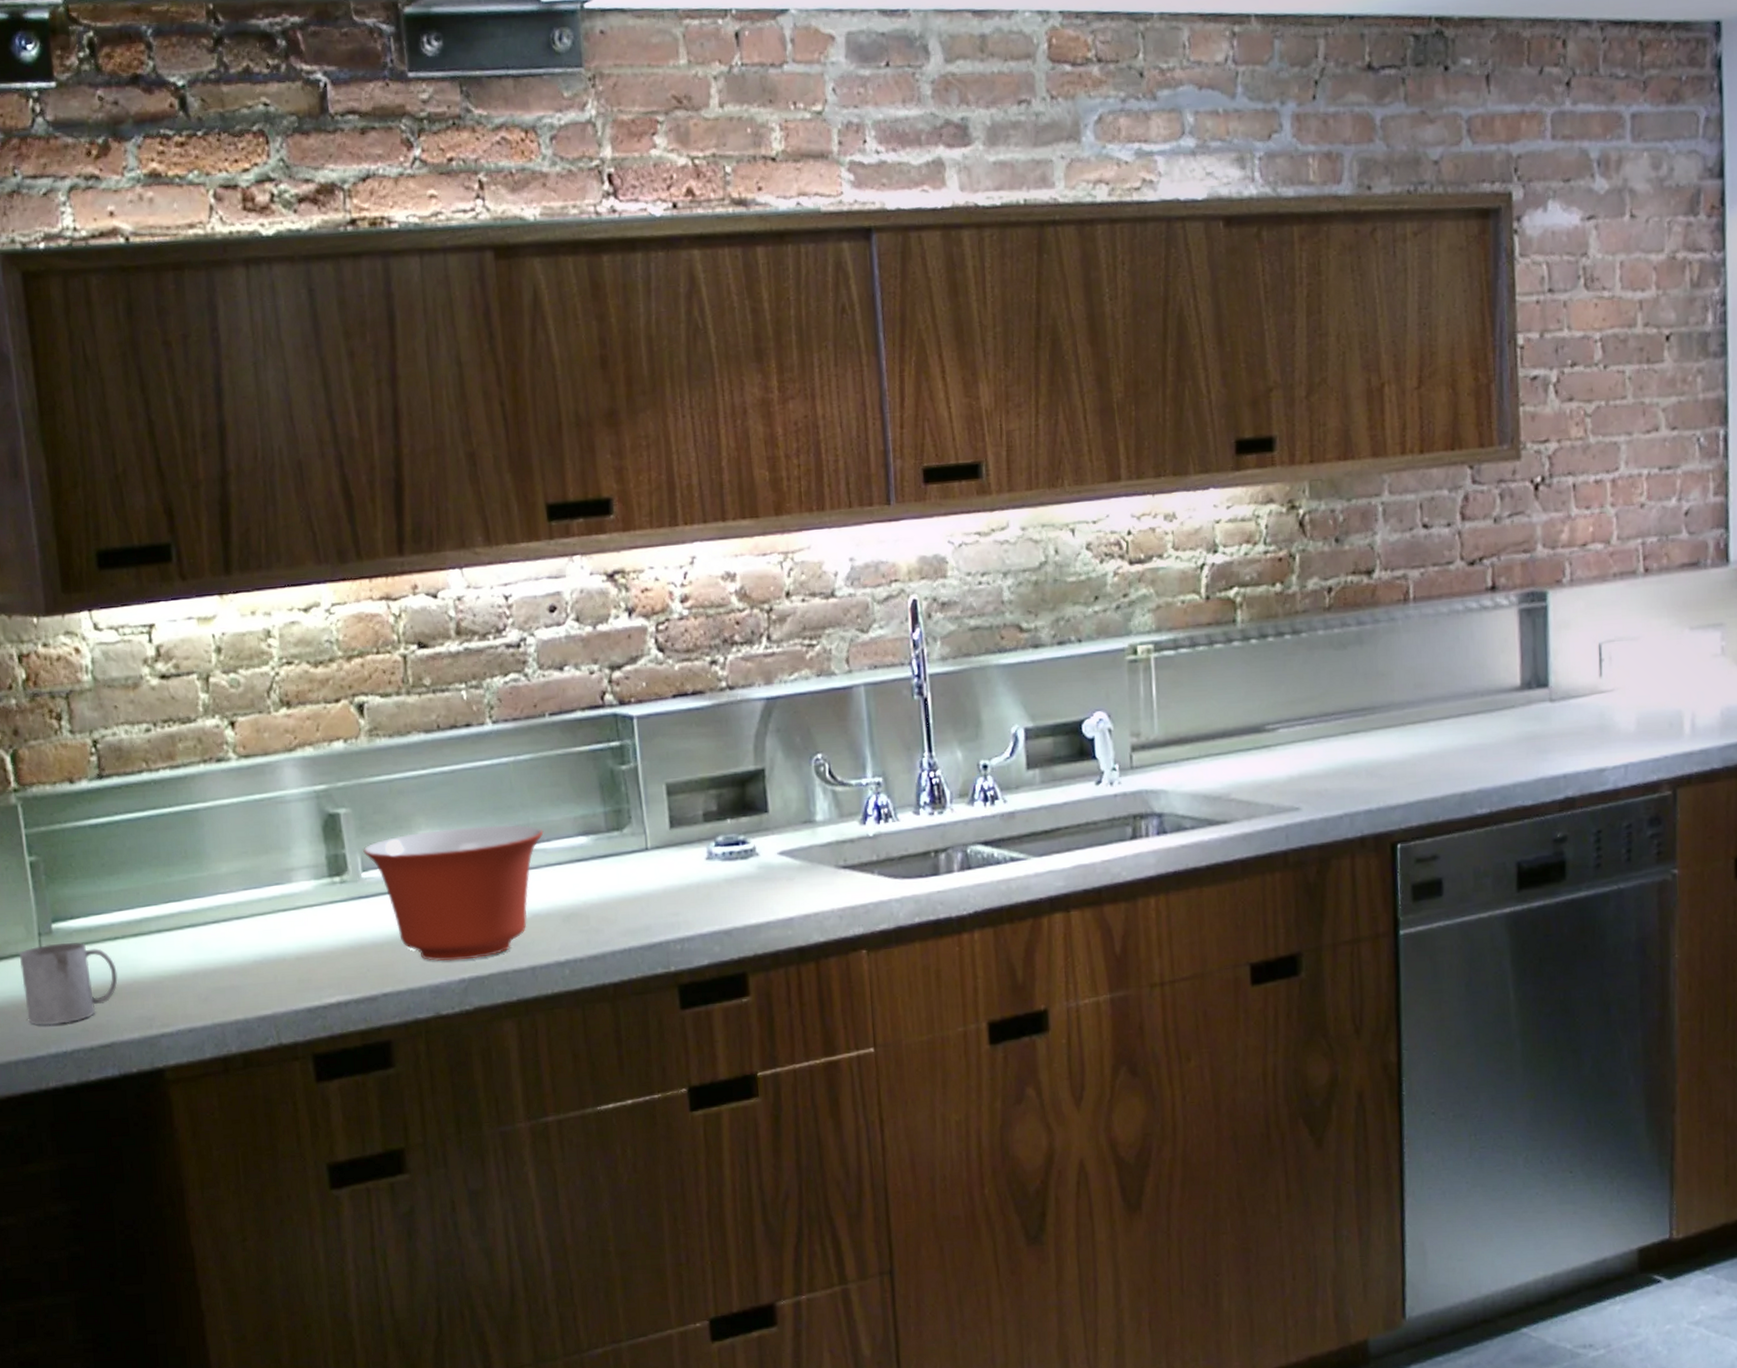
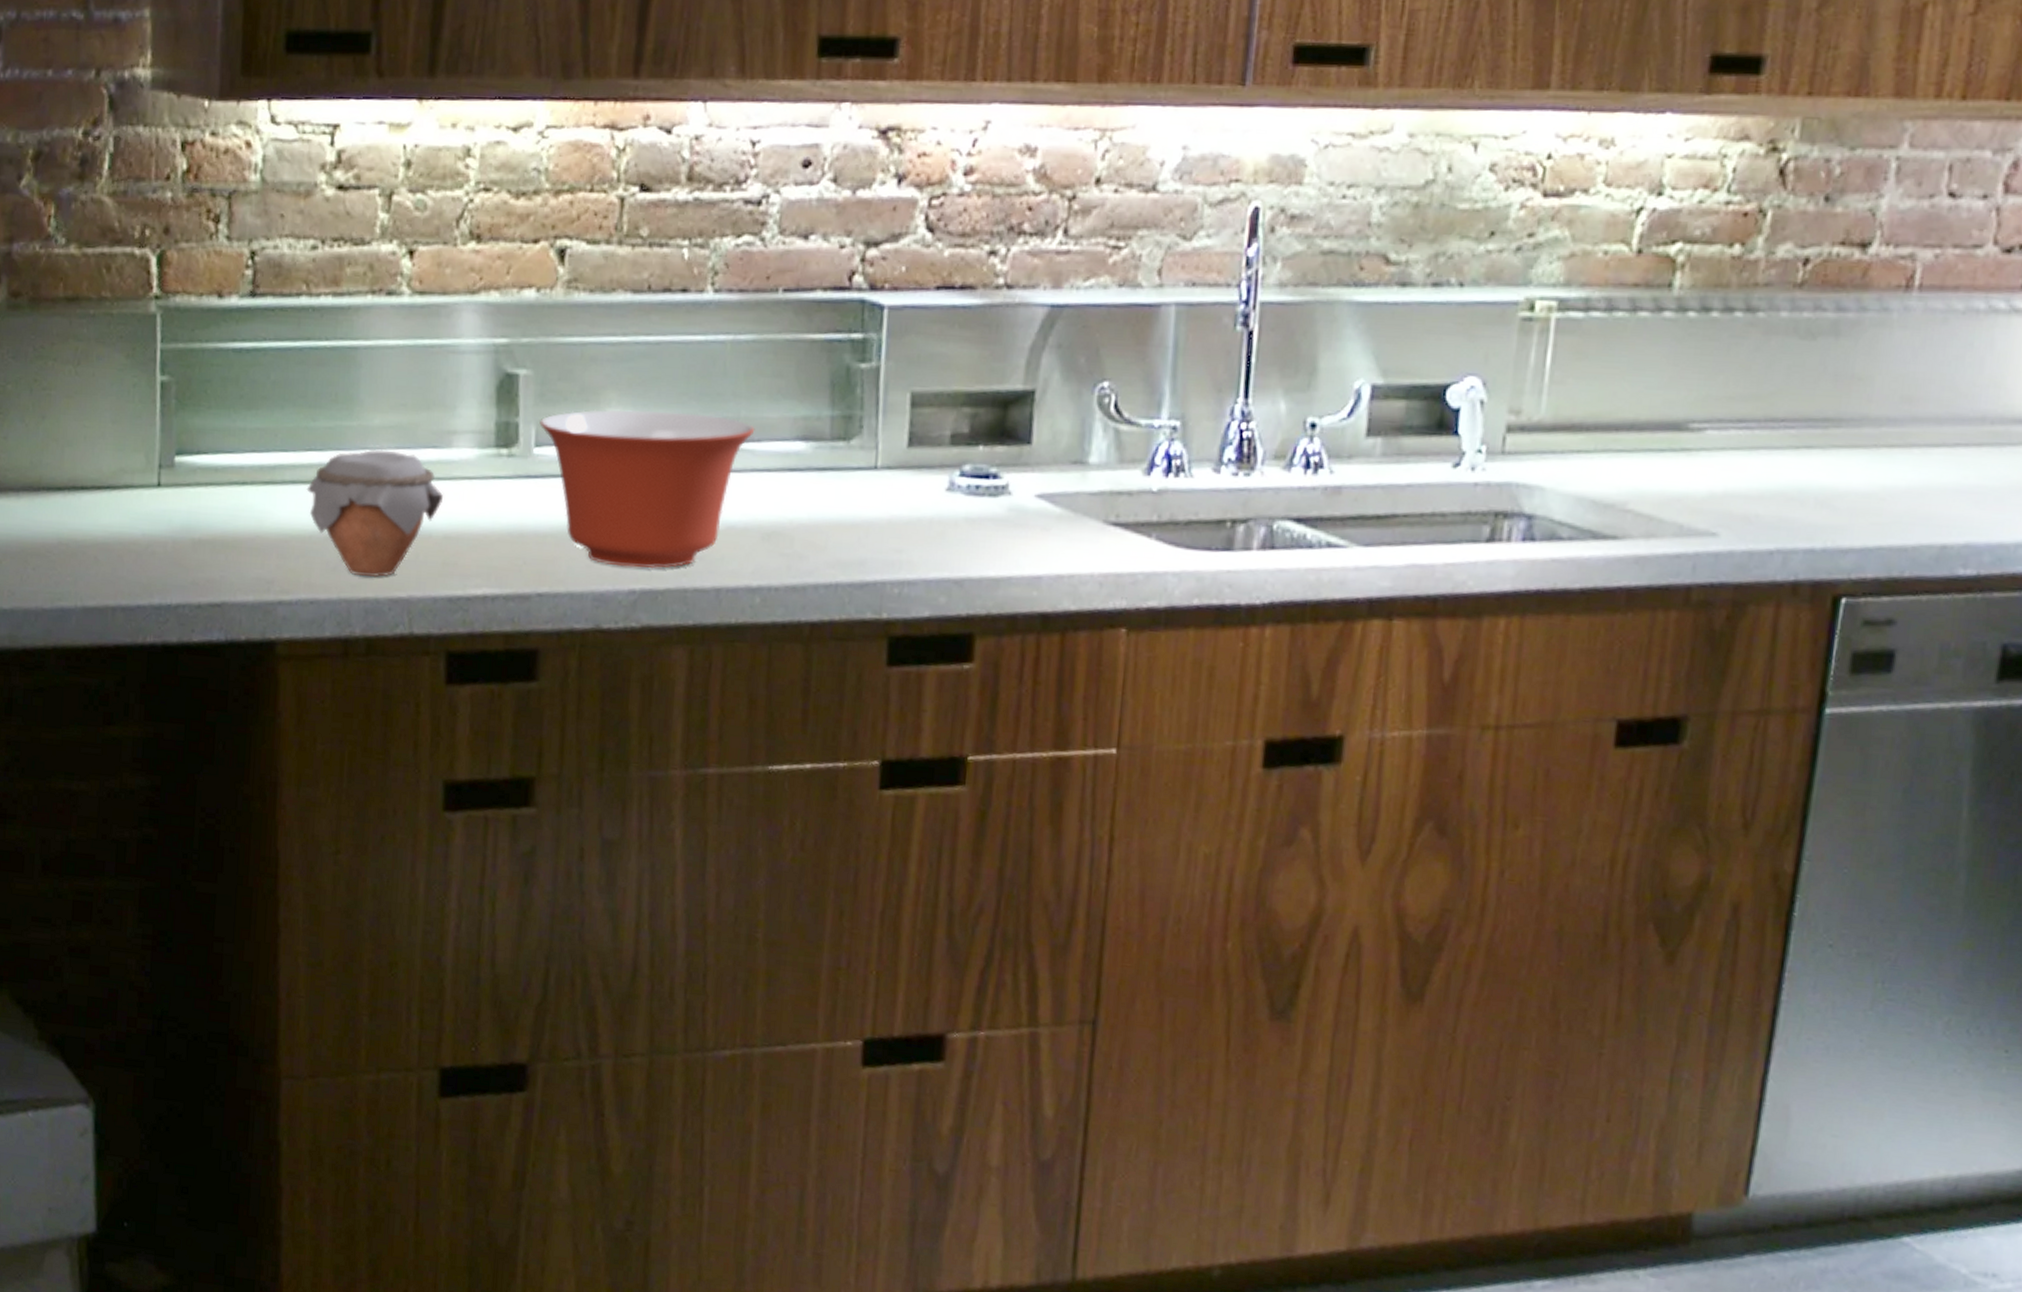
mug: present [19,942,118,1025] -> none [133,478,240,572]
jar: none [171,893,291,1002] -> present [306,449,443,578]

